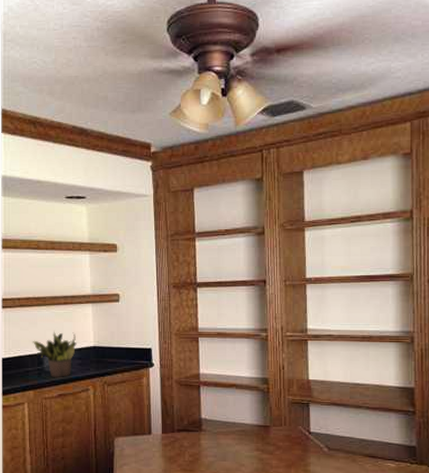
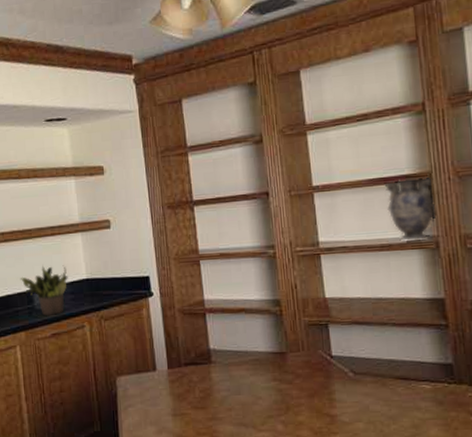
decorative vase: none [371,277,414,334] -> present [385,176,435,241]

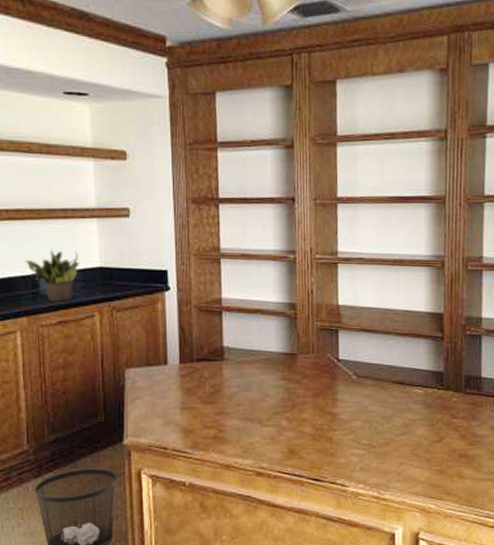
decorative vase: present [385,176,435,241] -> none [403,199,447,258]

